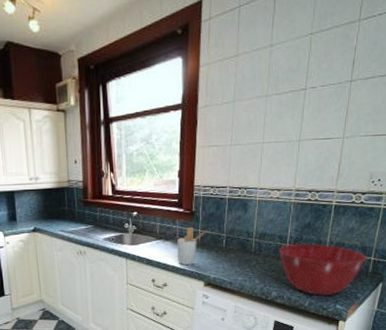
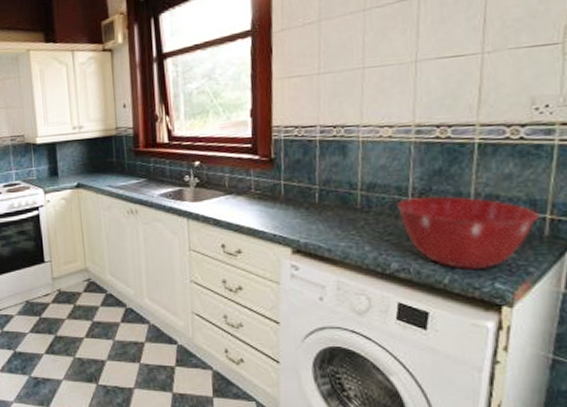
utensil holder: present [177,226,207,265] -> none [253,177,293,226]

